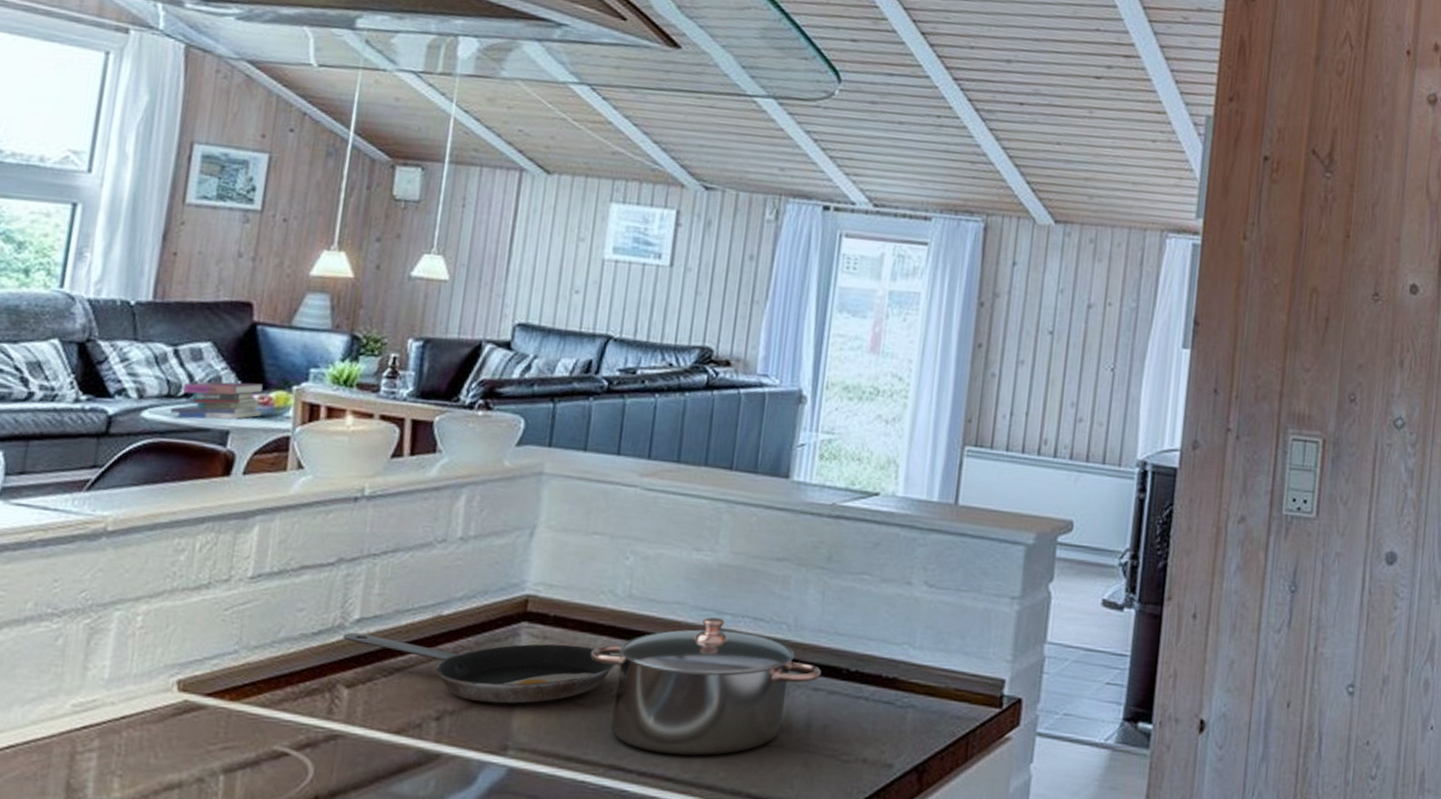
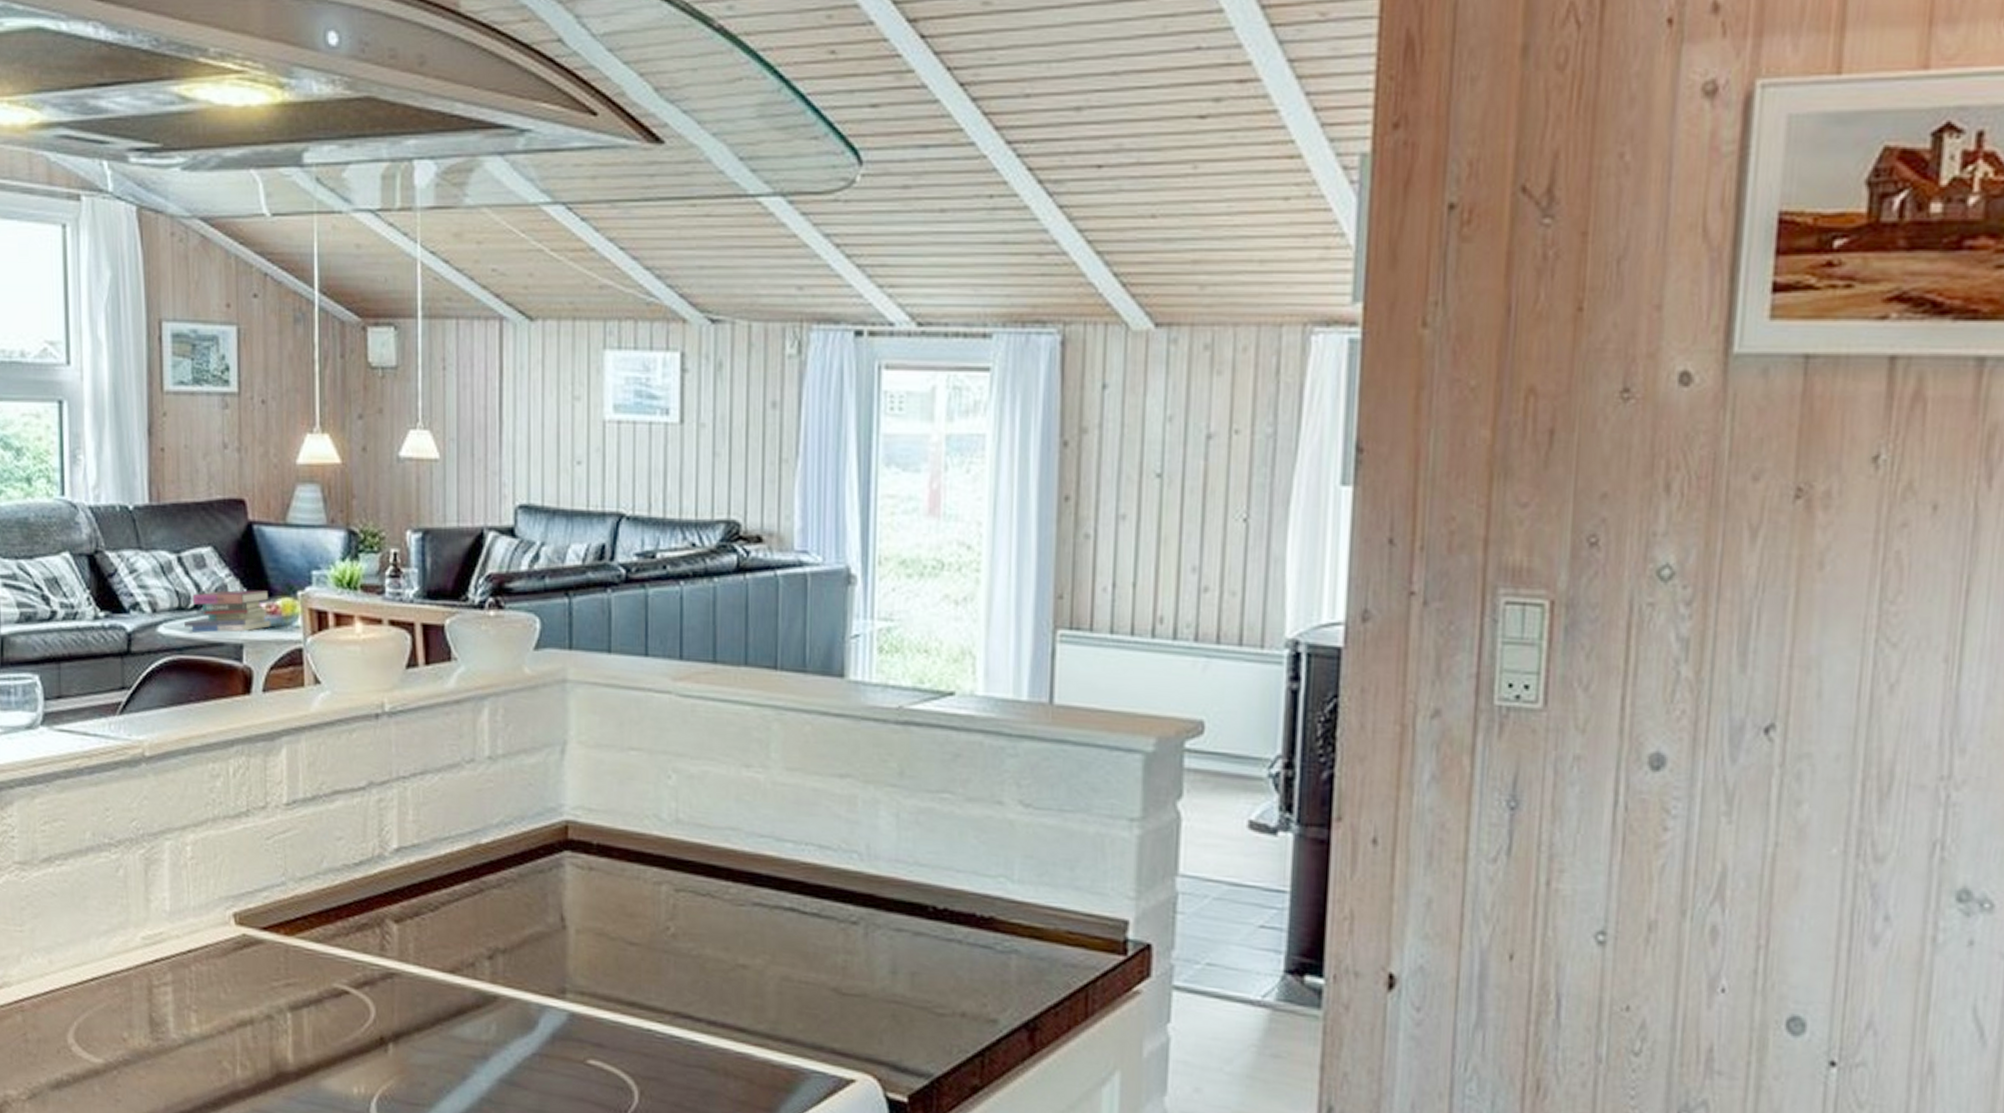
frying pan: present [343,632,615,704] -> none [384,862,669,942]
cooking pot: present [591,617,822,756] -> none [642,845,904,1005]

